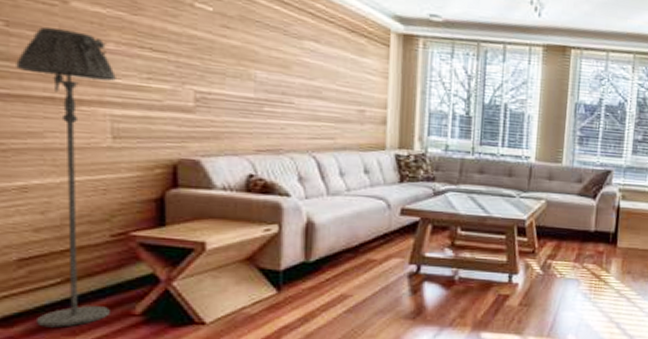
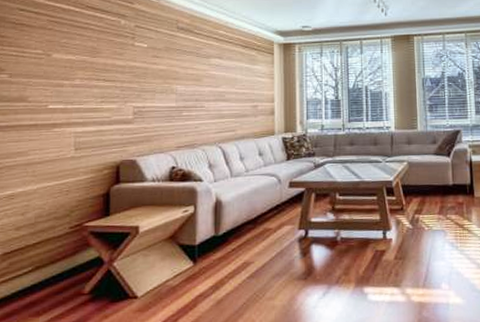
floor lamp: present [16,27,116,327] -> none [11,74,80,310]

